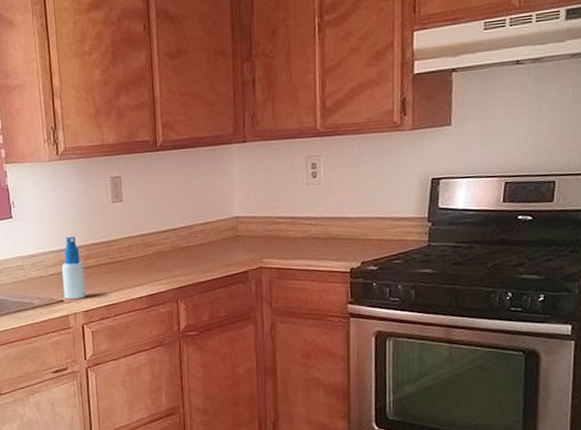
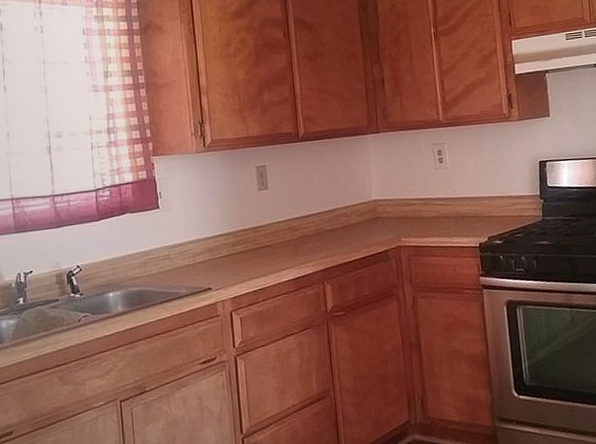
spray bottle: present [62,236,86,299] -> none [209,224,234,287]

